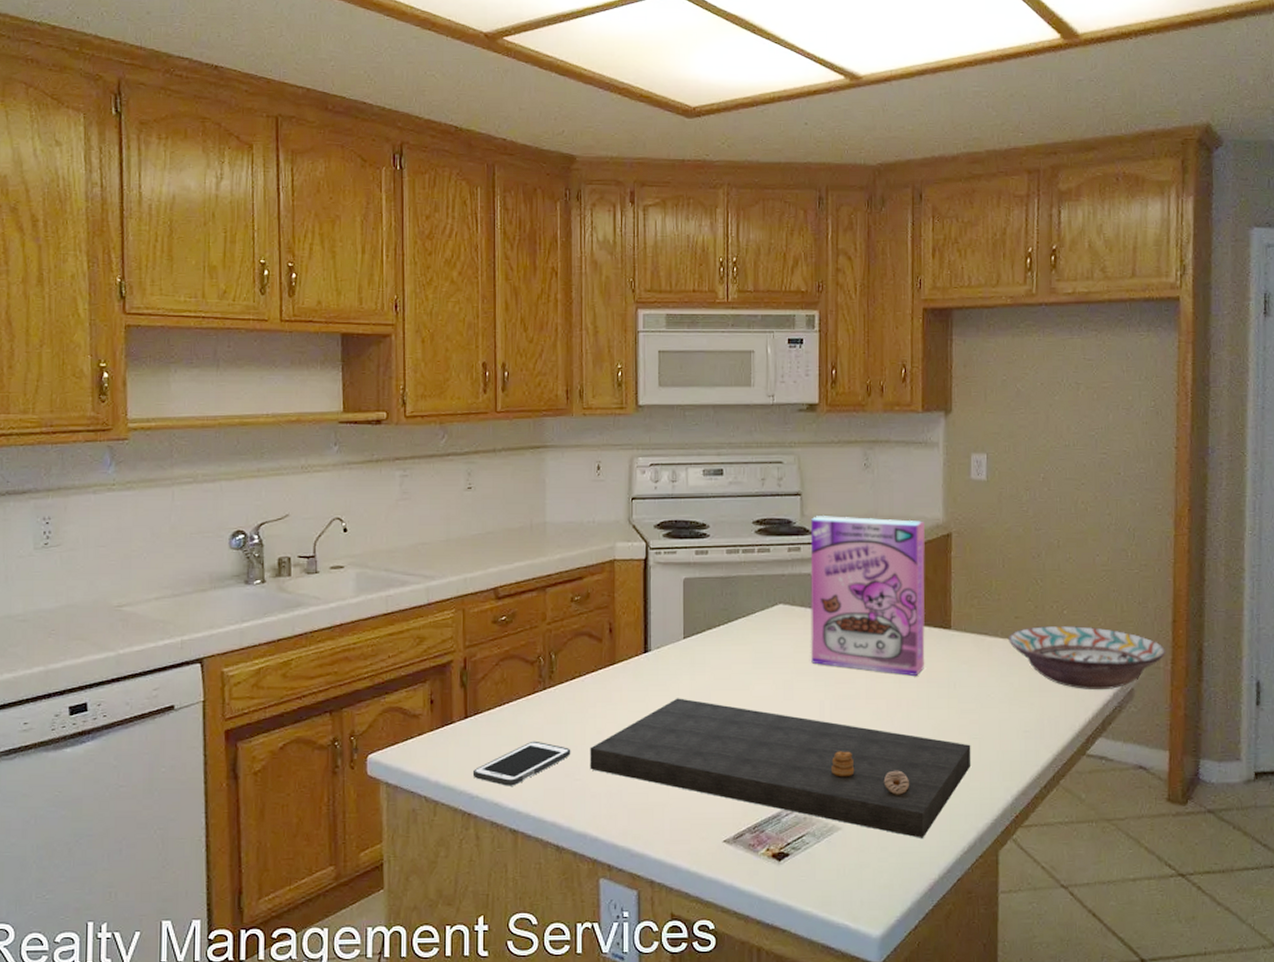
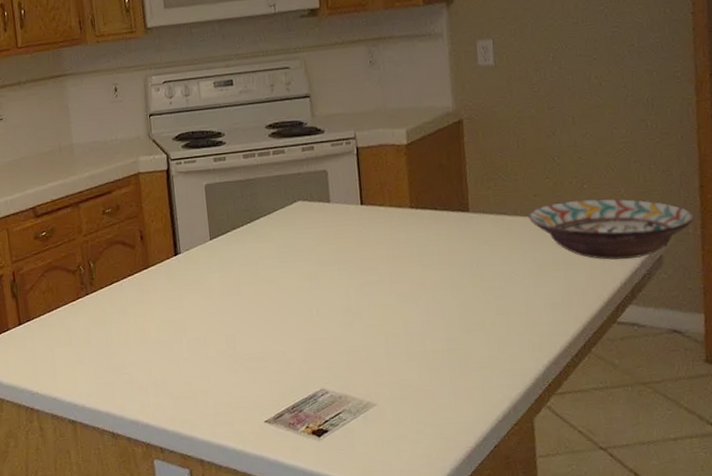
cell phone: present [472,741,571,786] -> none [30,341,117,383]
cutting board: present [590,698,971,838] -> none [133,294,500,410]
cereal box: present [810,516,926,676] -> none [322,110,445,259]

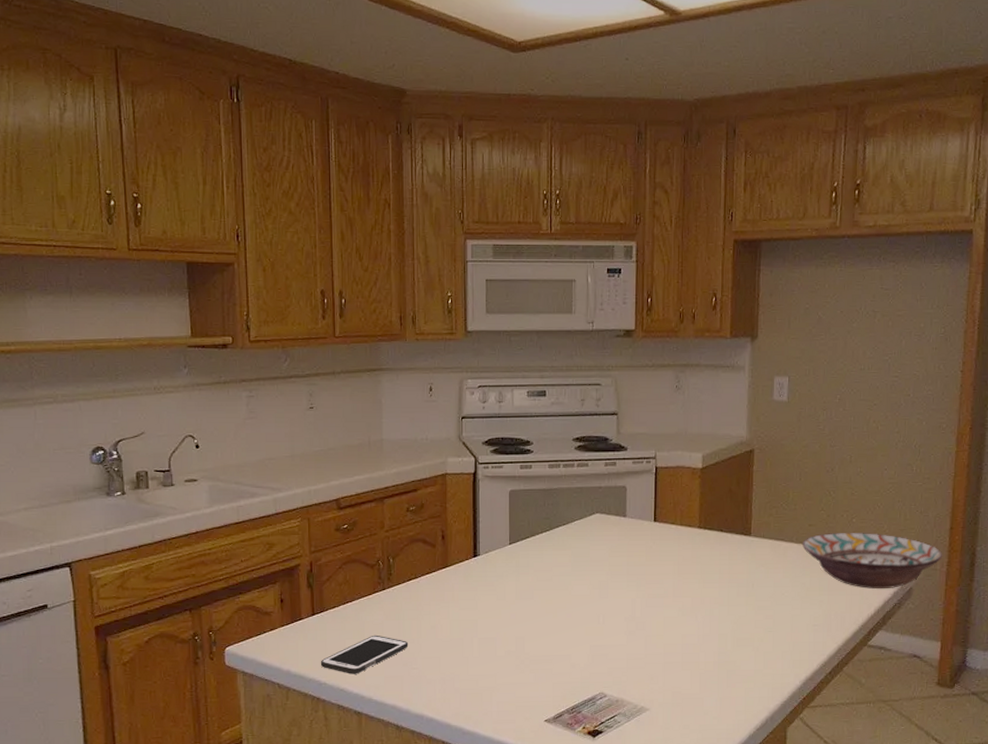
cell phone: none [30,341,117,383] -> present [320,635,409,674]

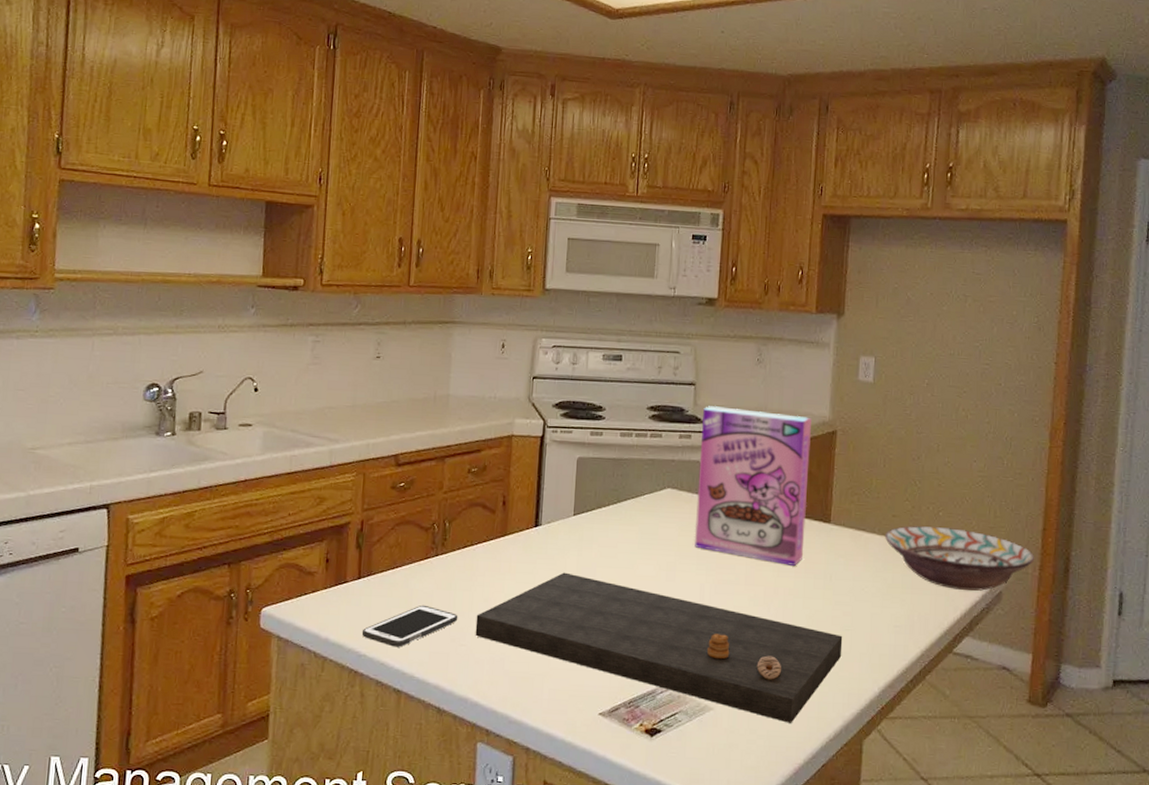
cutting board: none [425,597,766,717] -> present [475,572,843,723]
cereal box: none [623,434,731,577] -> present [694,406,812,566]

